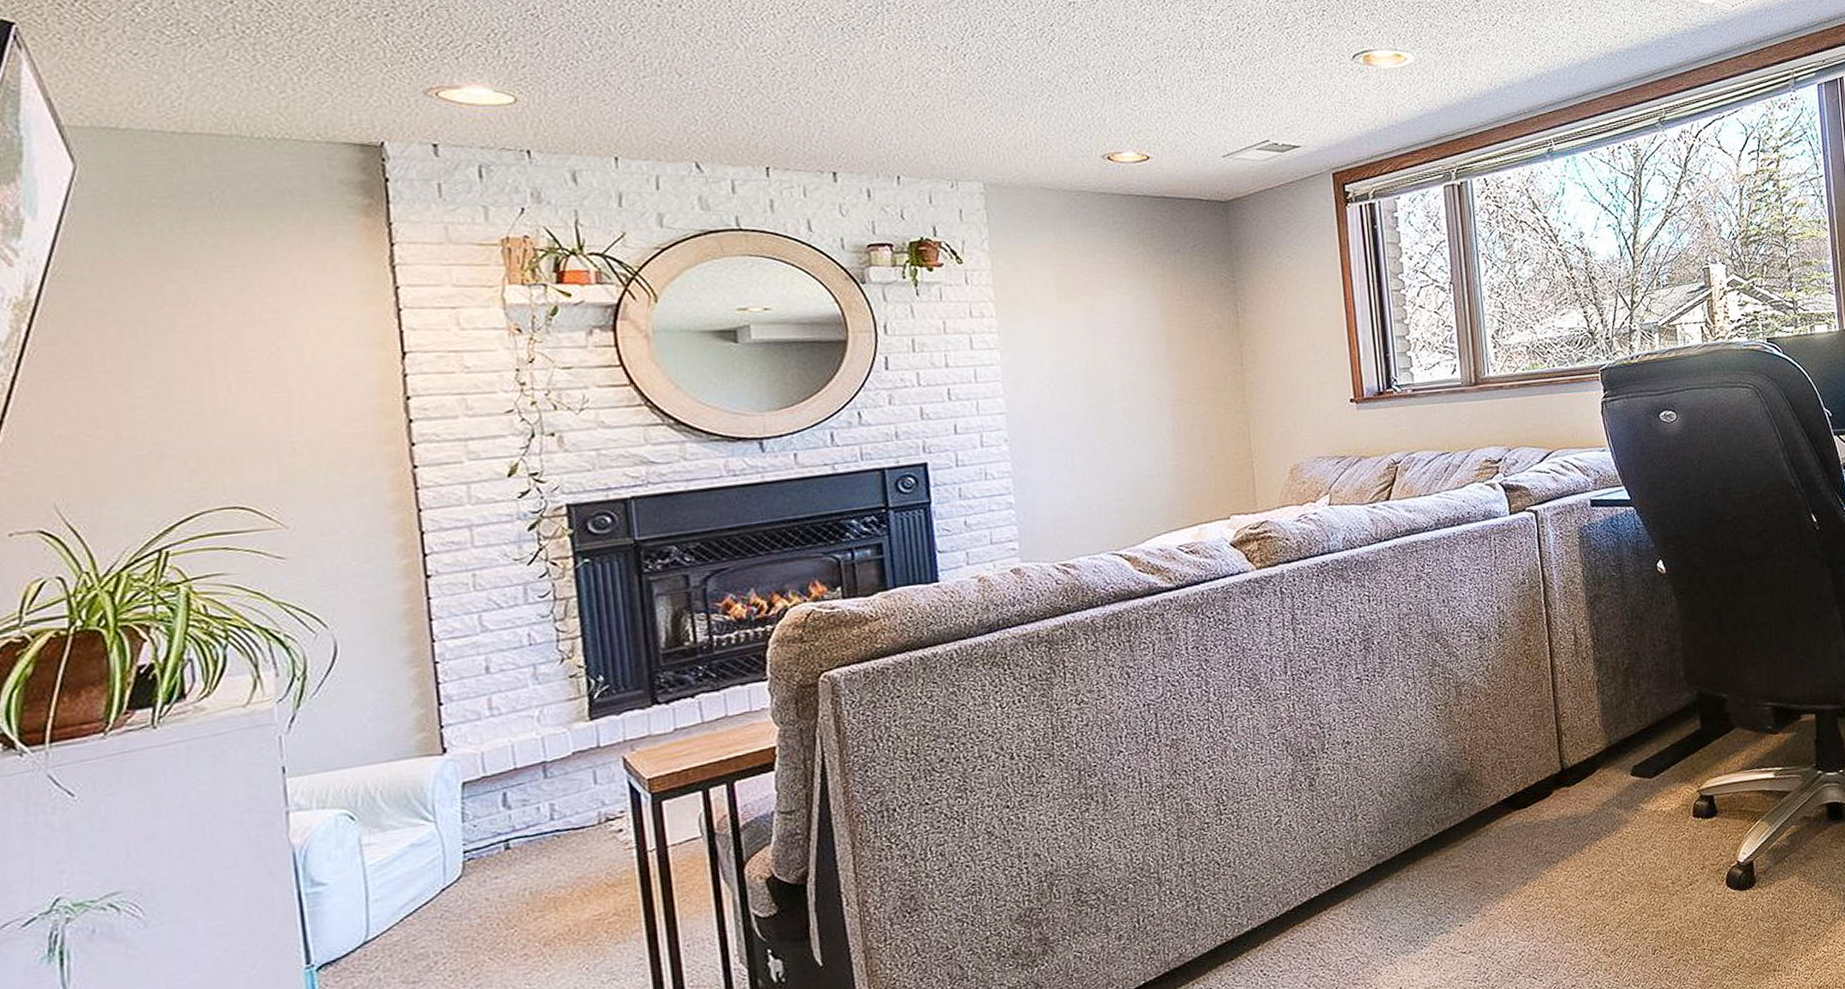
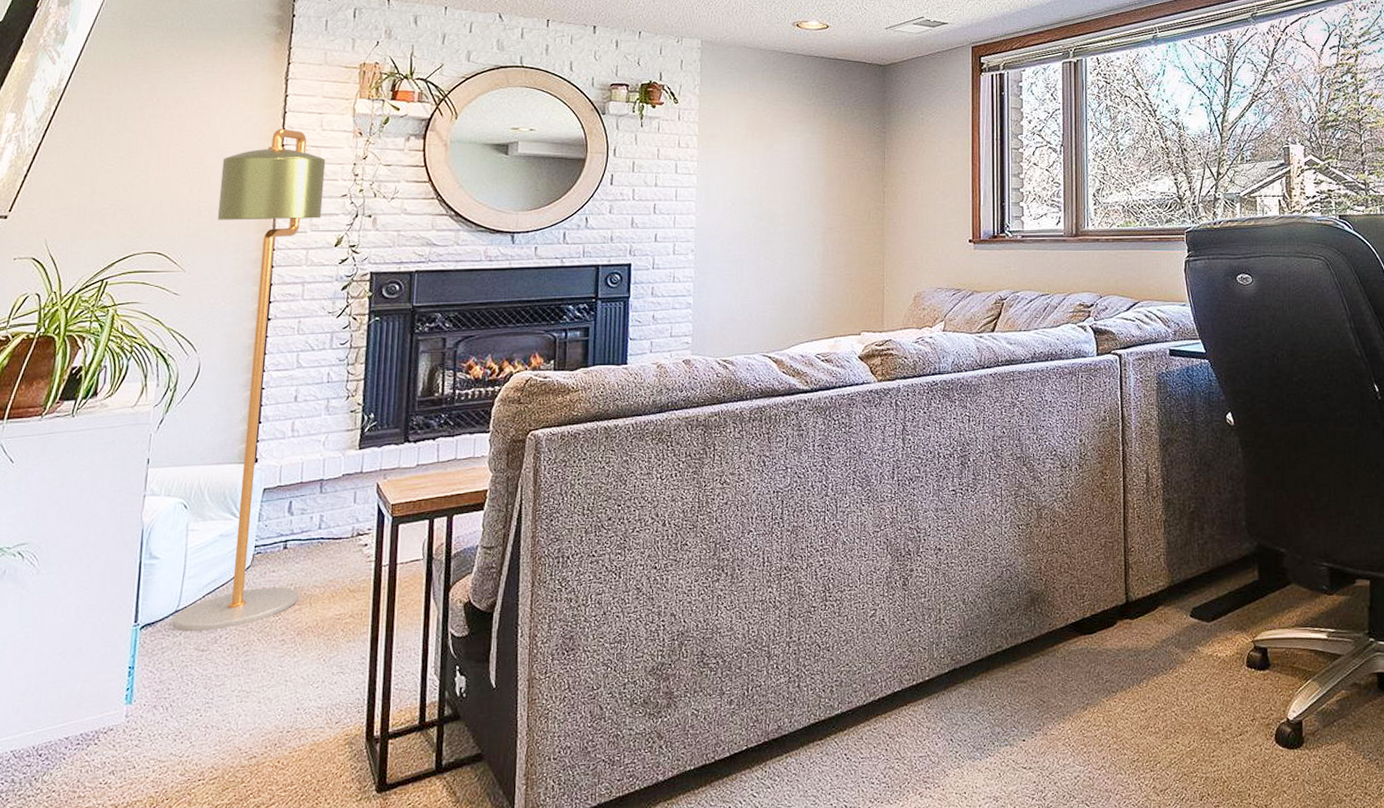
floor lamp: none [315,330,537,965] -> present [172,128,326,632]

